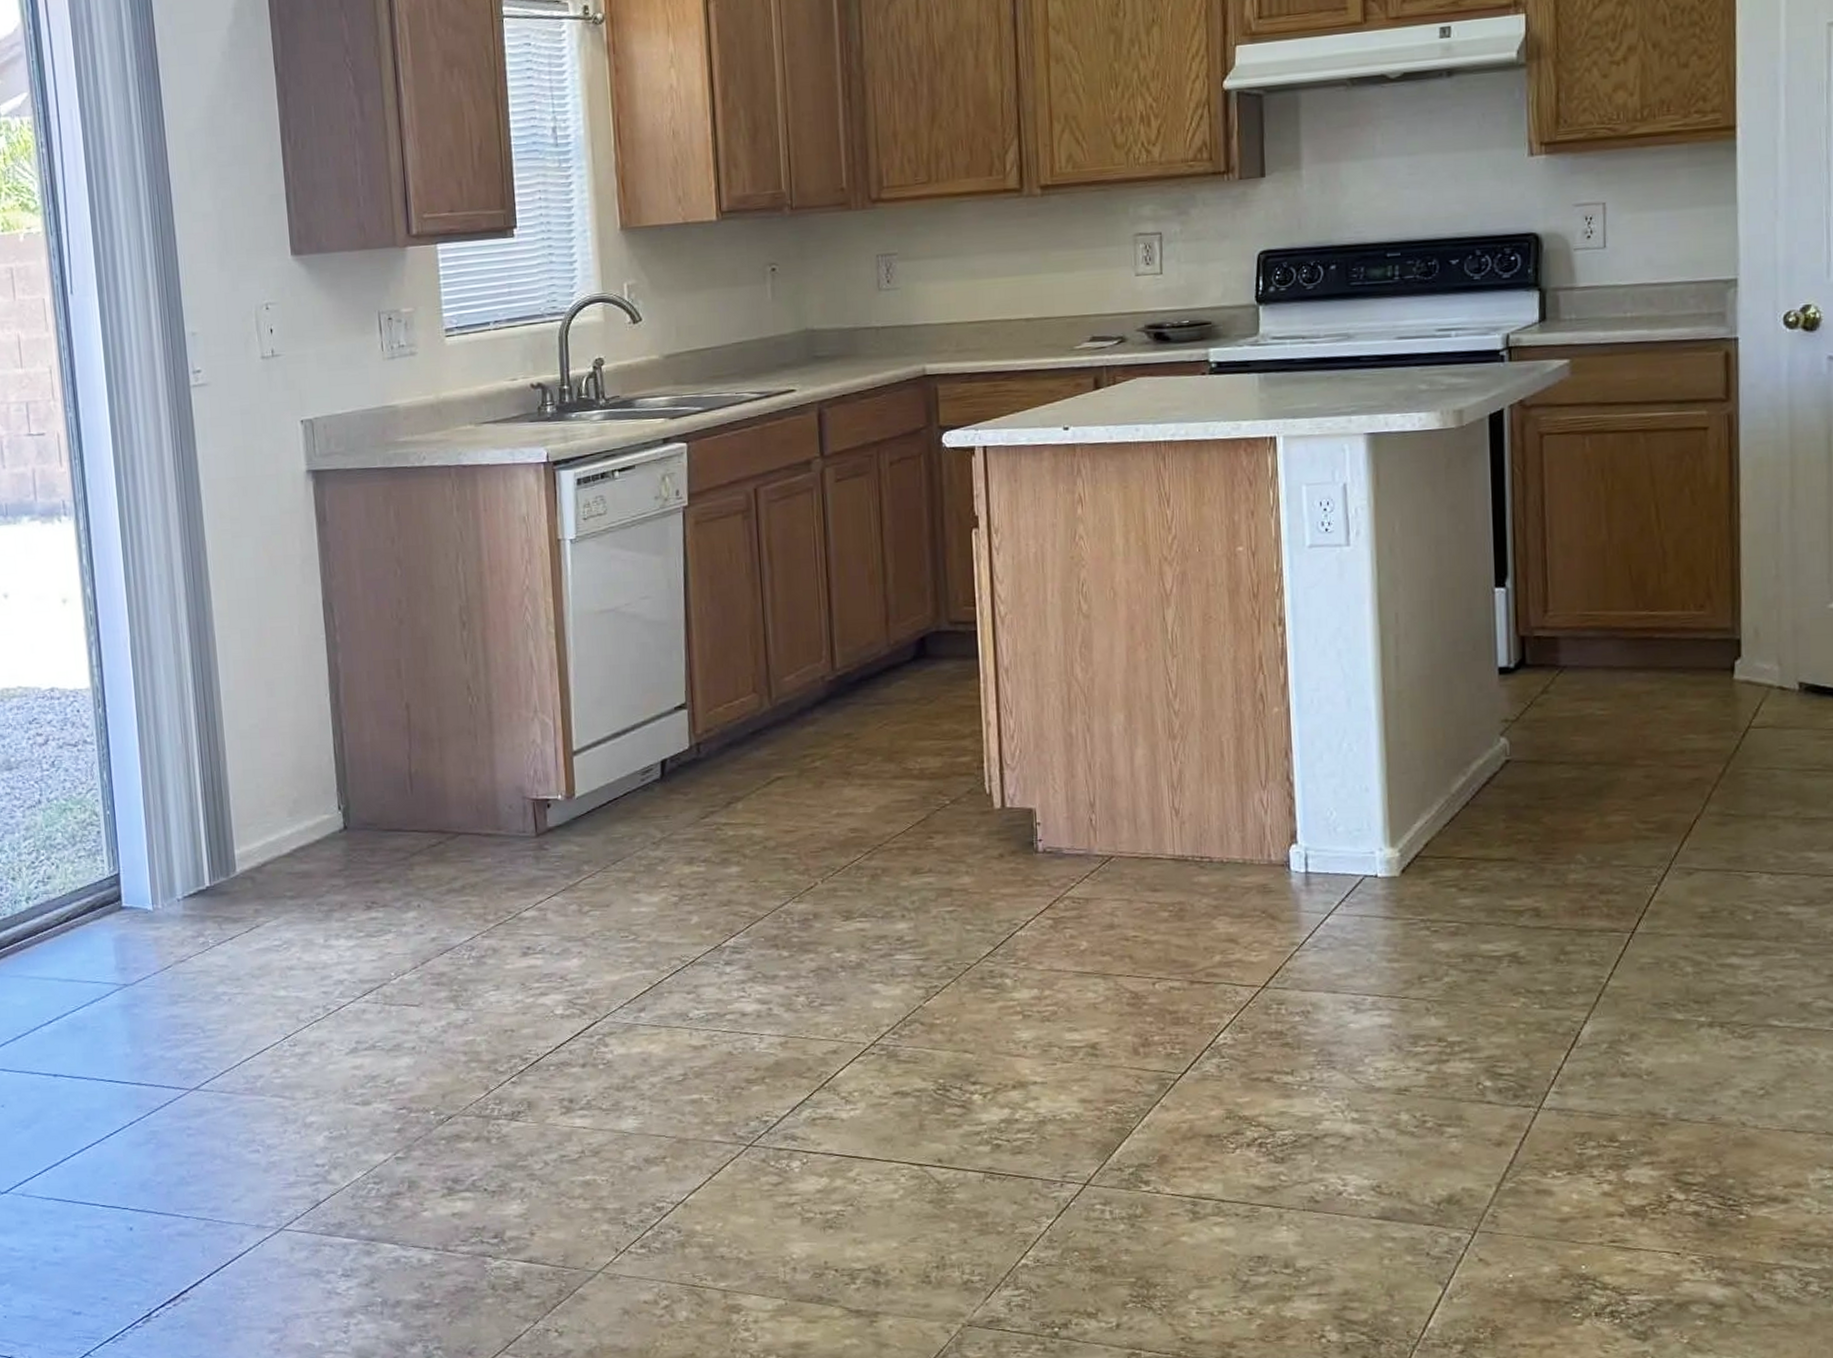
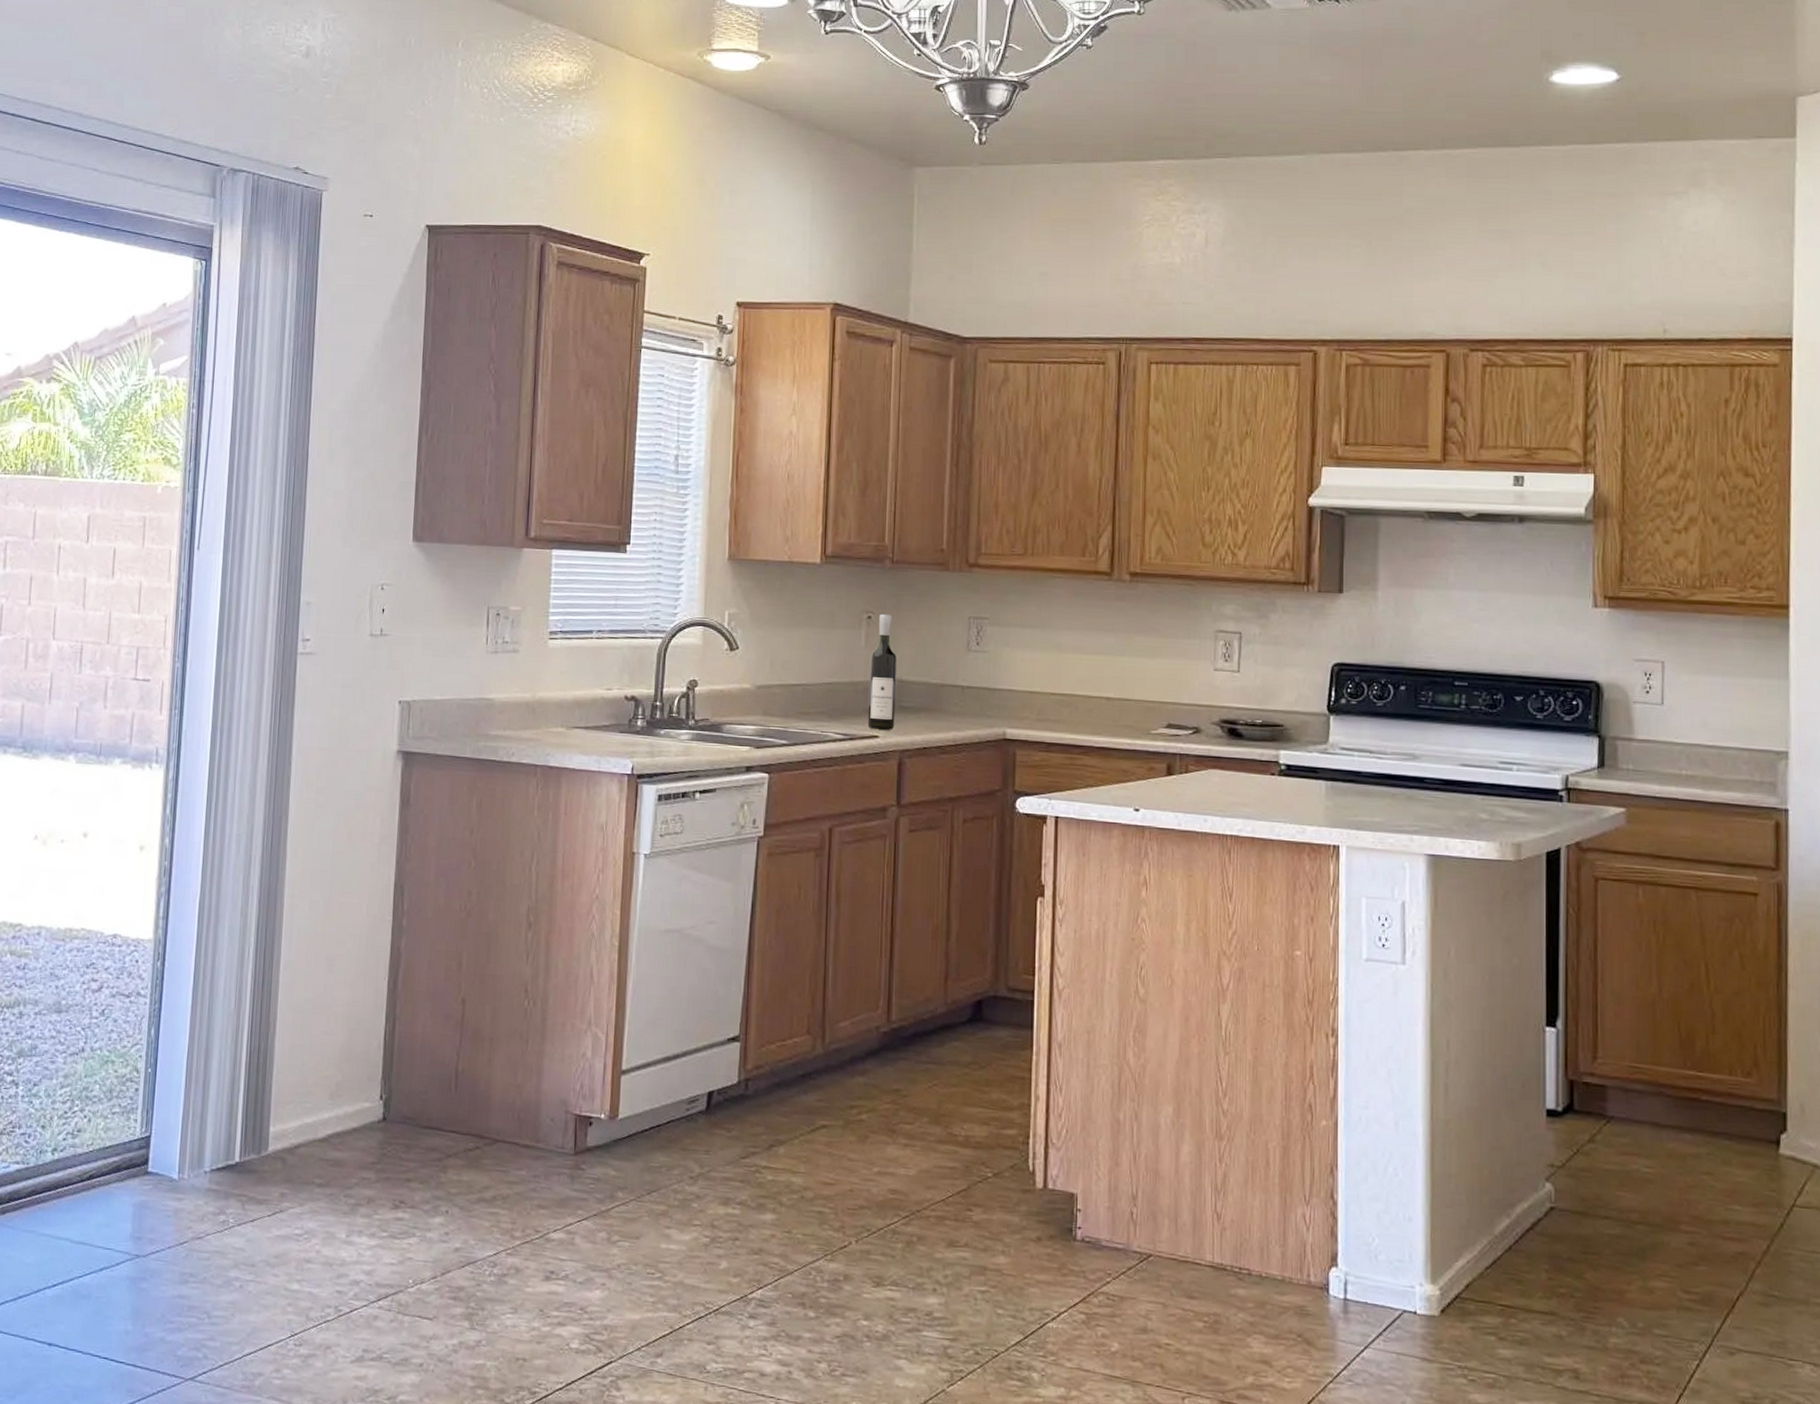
bottle: none [779,263,810,384] -> present [867,613,898,730]

